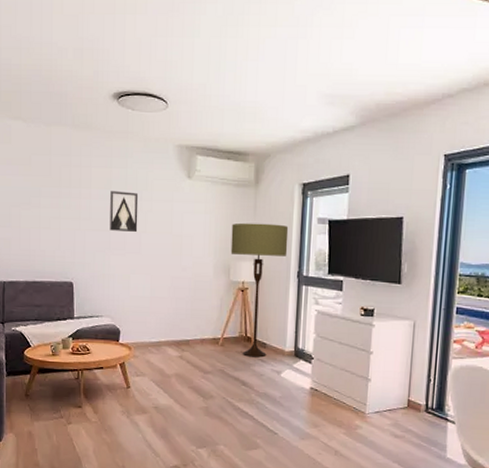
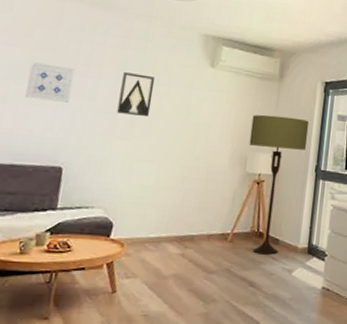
wall art: none [33,188,70,224] -> present [24,62,75,103]

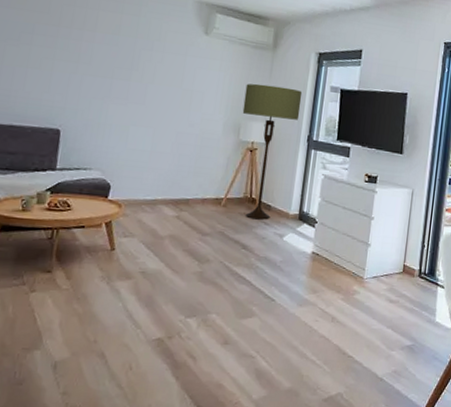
wall art: present [24,62,75,103] -> none [20,24,70,66]
wall art: present [117,72,155,116] -> none [112,37,150,82]

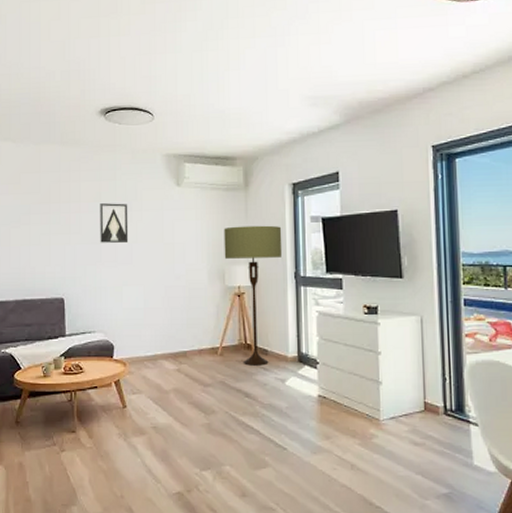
wall art: none [112,37,150,82] -> present [100,203,129,243]

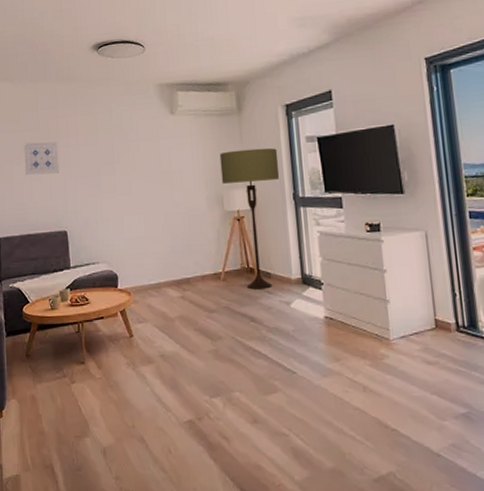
wall art: none [23,205,59,240] -> present [23,141,60,176]
wall art: present [100,203,129,243] -> none [97,134,127,175]

